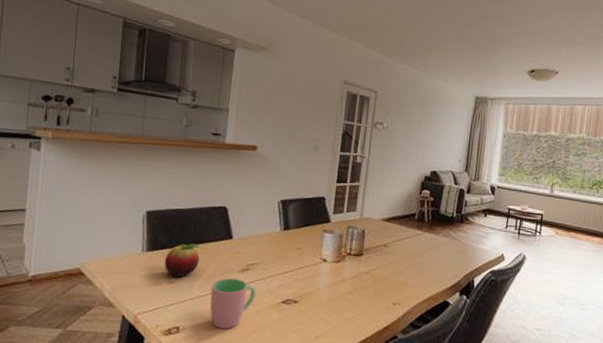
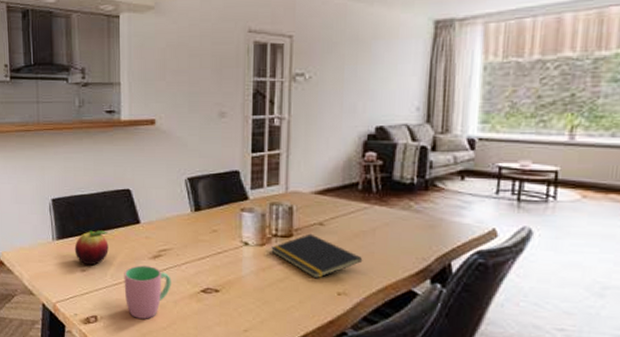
notepad: none [345,253,414,292] -> present [271,233,363,279]

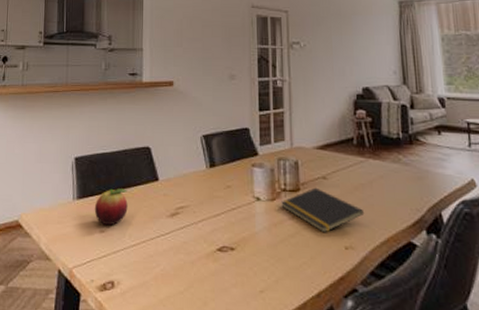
cup: present [124,265,171,319] -> none [142,224,188,283]

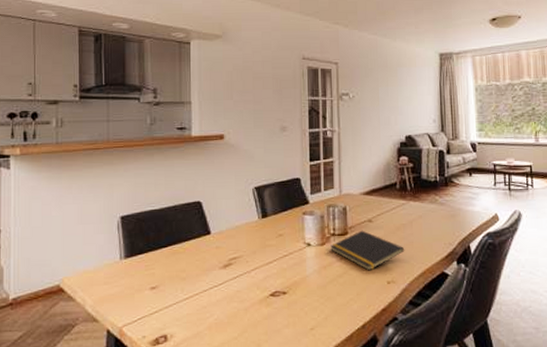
fruit: present [94,188,128,226] -> none [144,244,179,282]

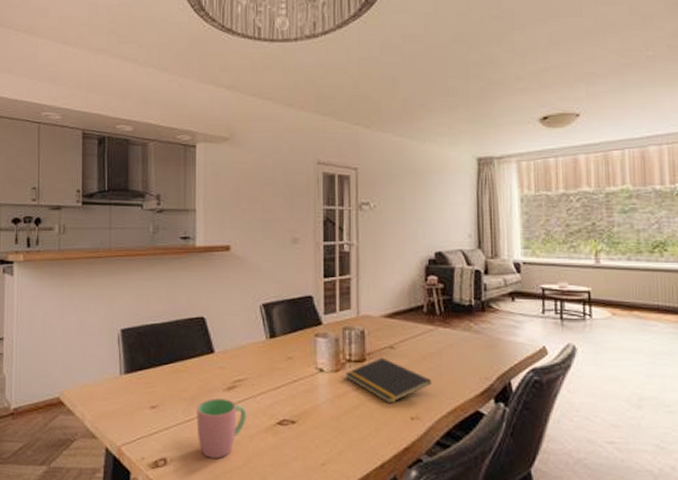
cup: none [195,276,242,332] -> present [197,398,247,458]

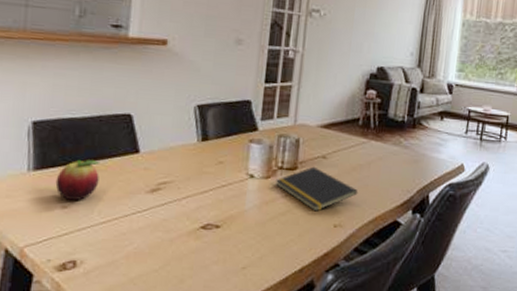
fruit: none [144,362,181,401] -> present [55,159,100,201]
cup: present [197,398,247,458] -> none [113,200,169,261]

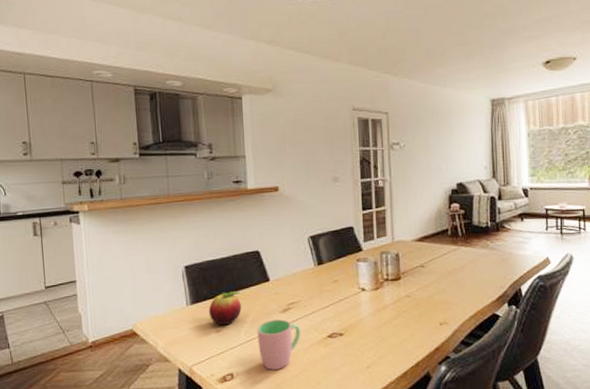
cup: none [113,200,169,261] -> present [257,319,301,370]
notepad: present [276,166,358,212] -> none [384,275,457,313]

